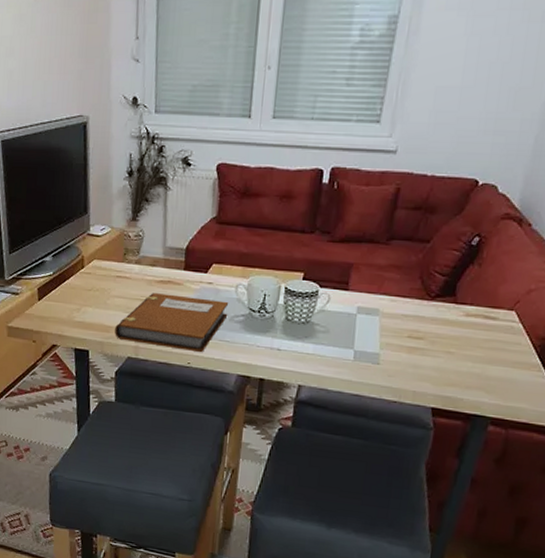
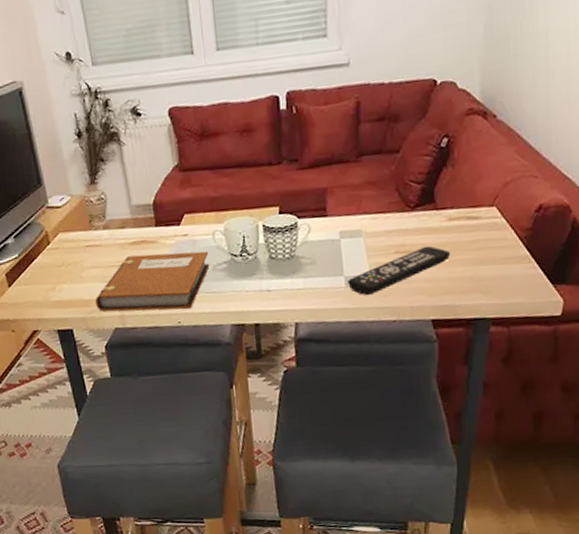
remote control: none [356,336,463,373] -> present [347,245,451,296]

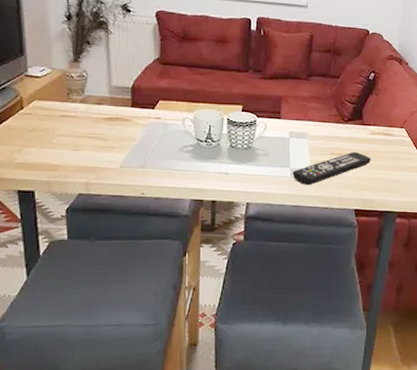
notebook: present [95,251,210,312] -> none [63,130,178,183]

